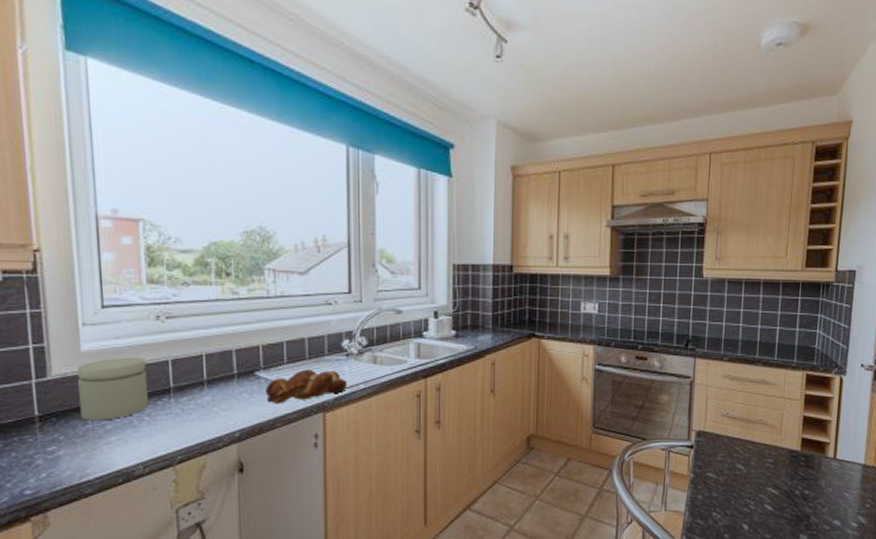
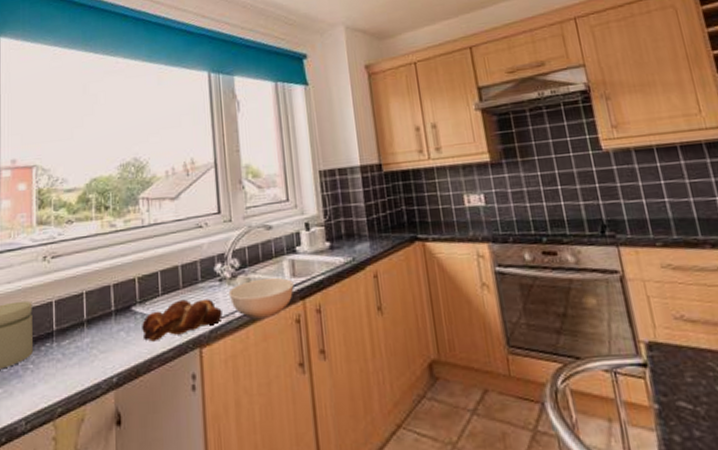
bowl: none [354,357,418,391] -> present [228,277,294,319]

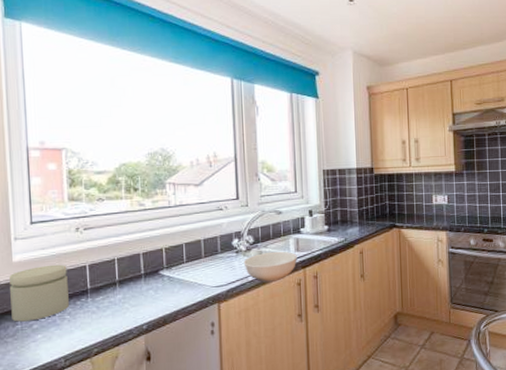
bread loaf: present [142,299,222,342] -> none [168,266,238,298]

